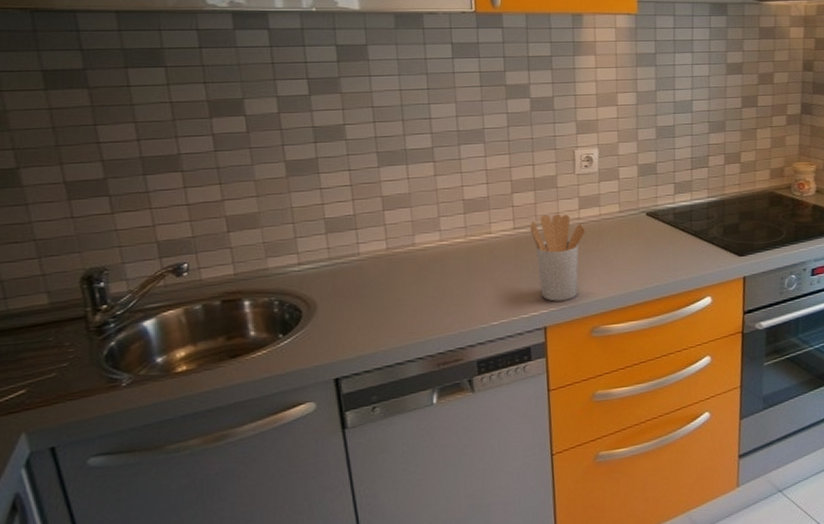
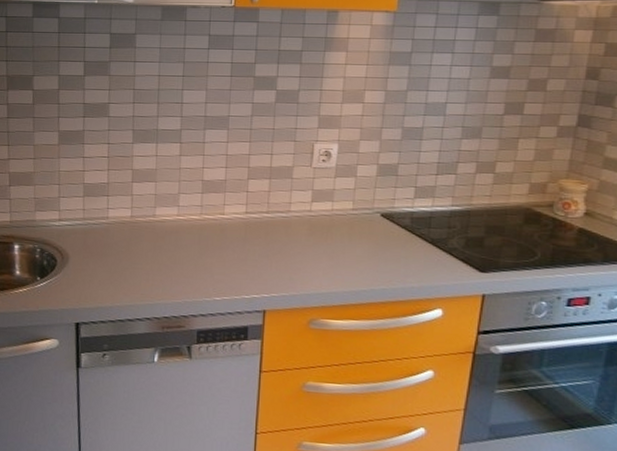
utensil holder: present [530,214,586,302] -> none [261,203,316,289]

